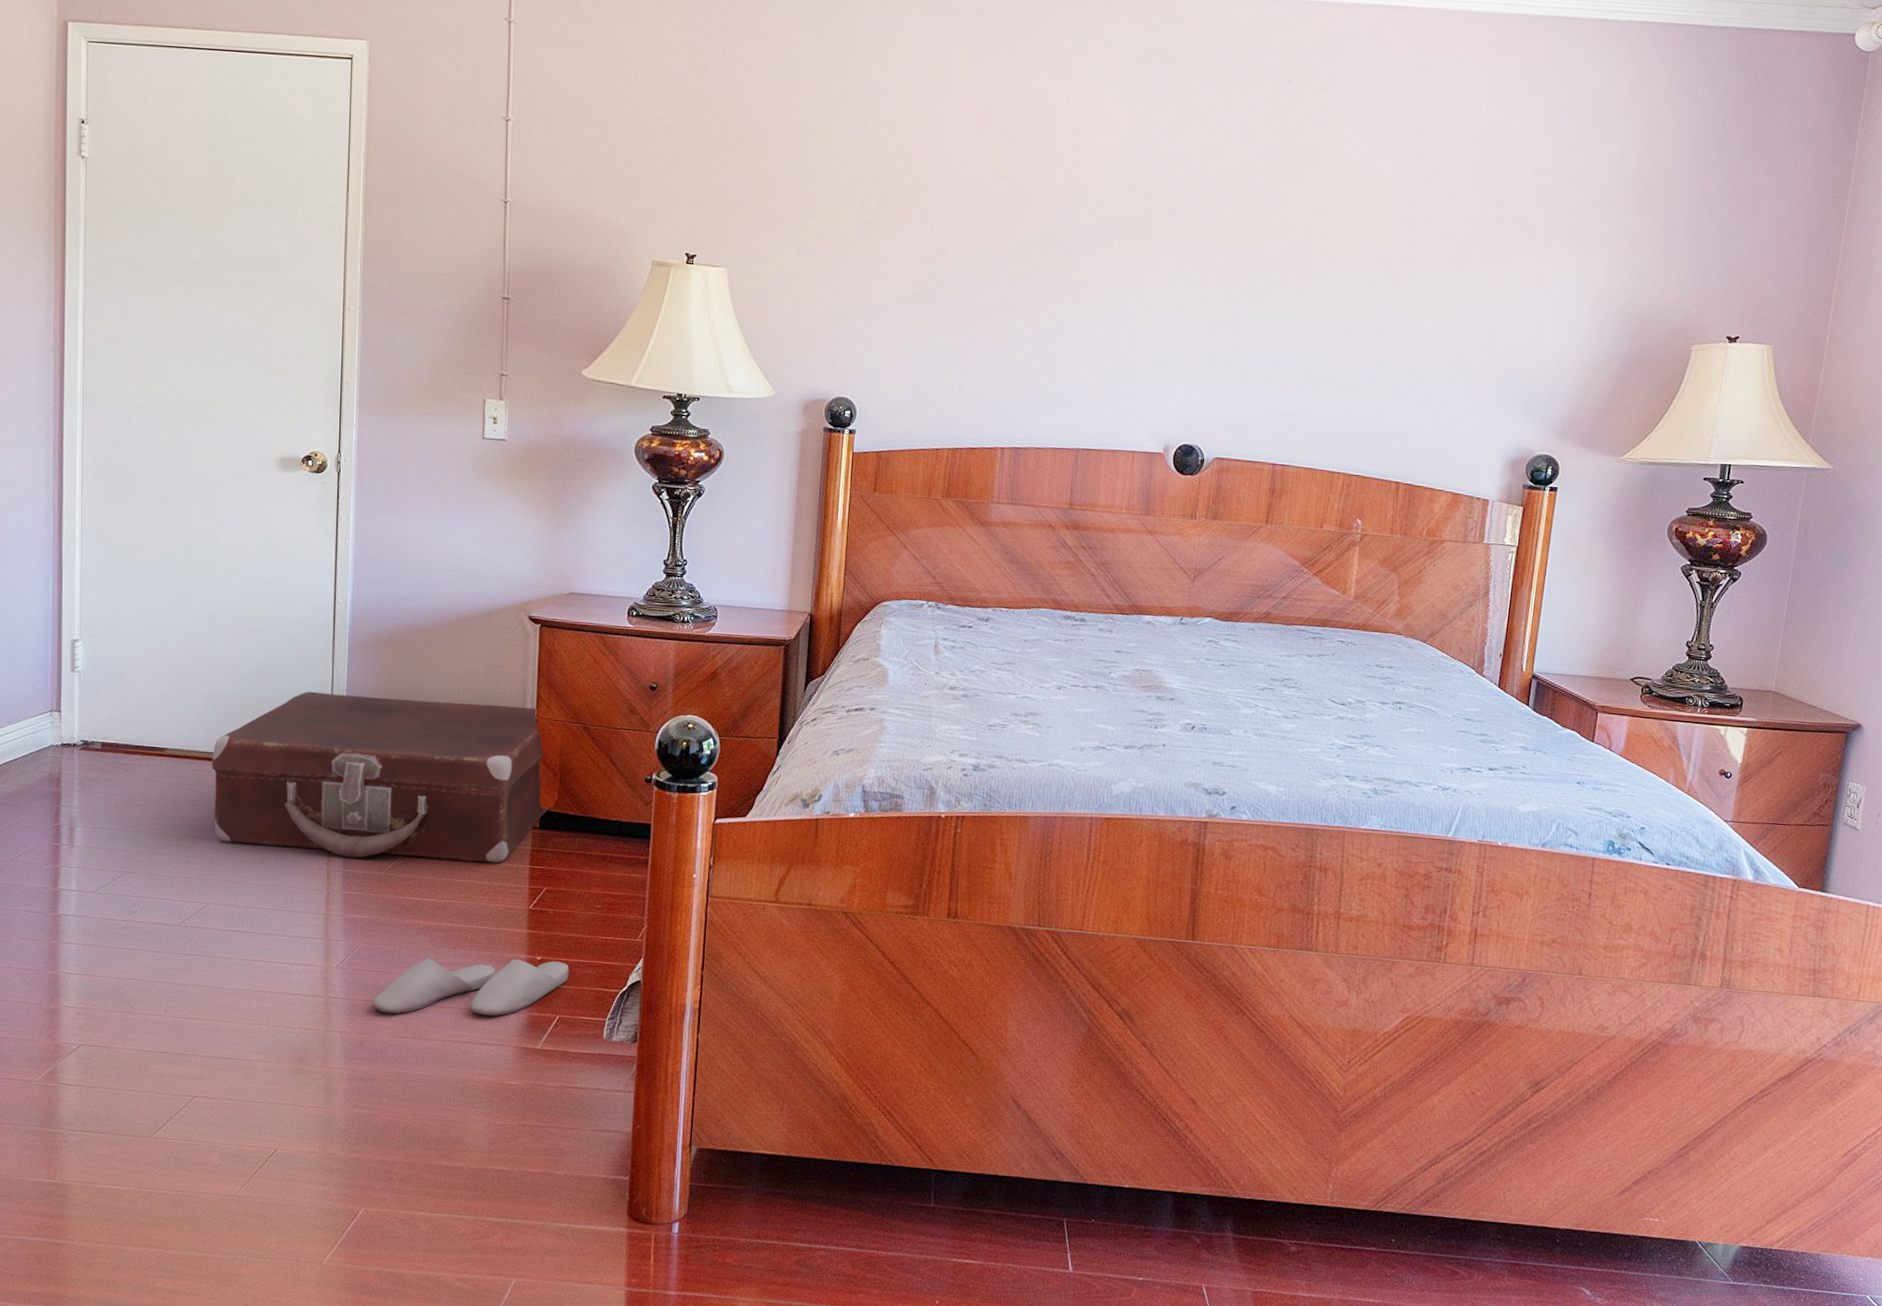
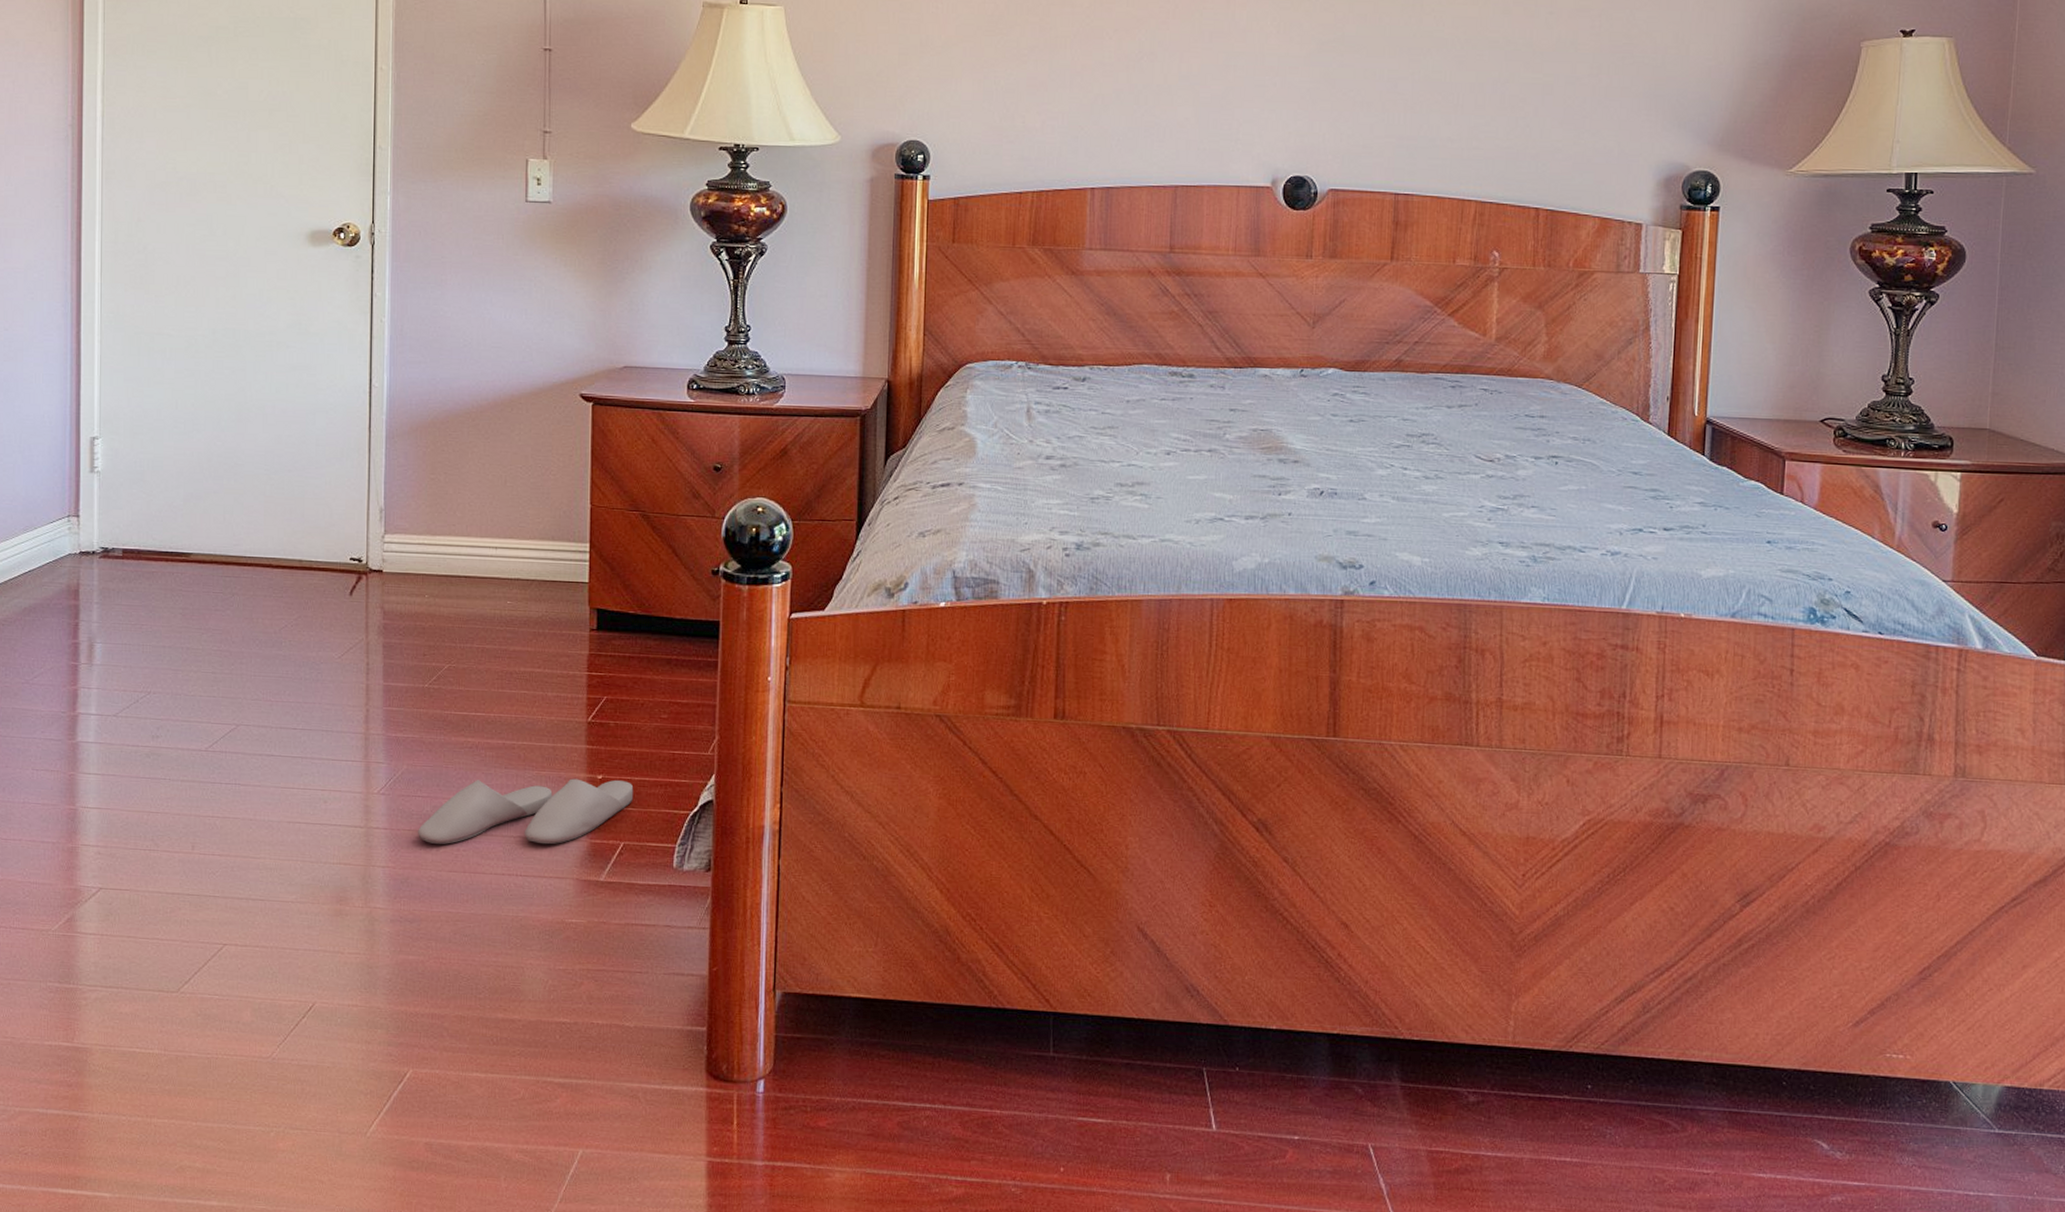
suitcase: present [212,691,551,863] -> none [240,485,609,671]

